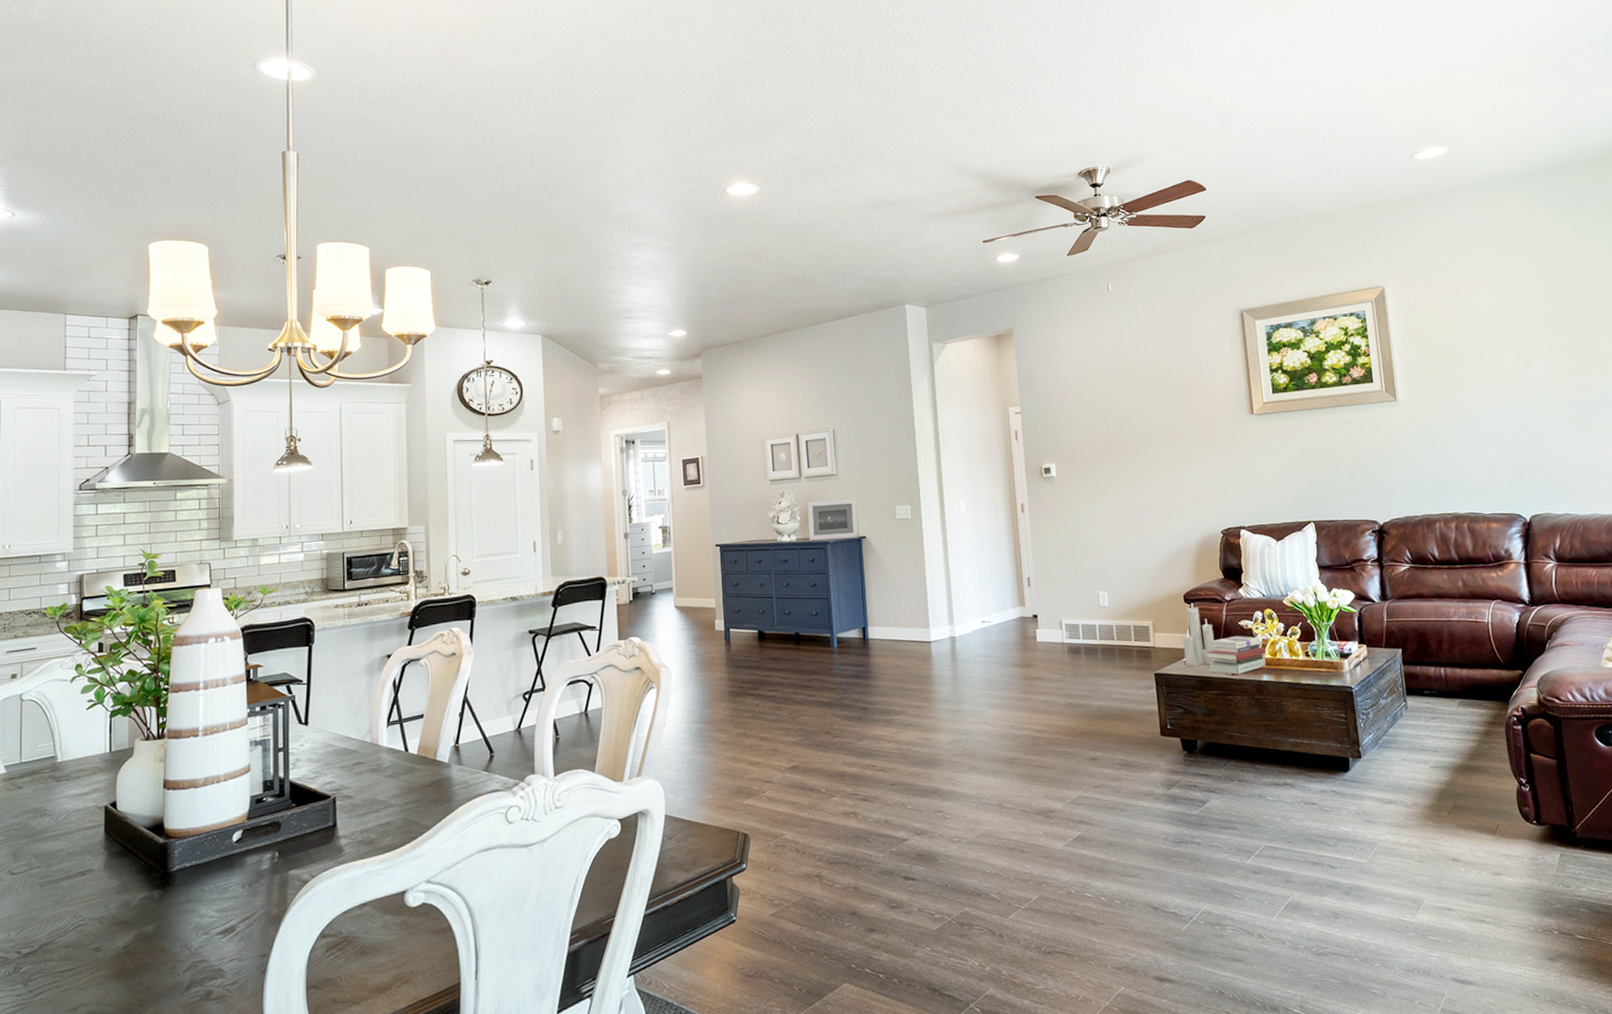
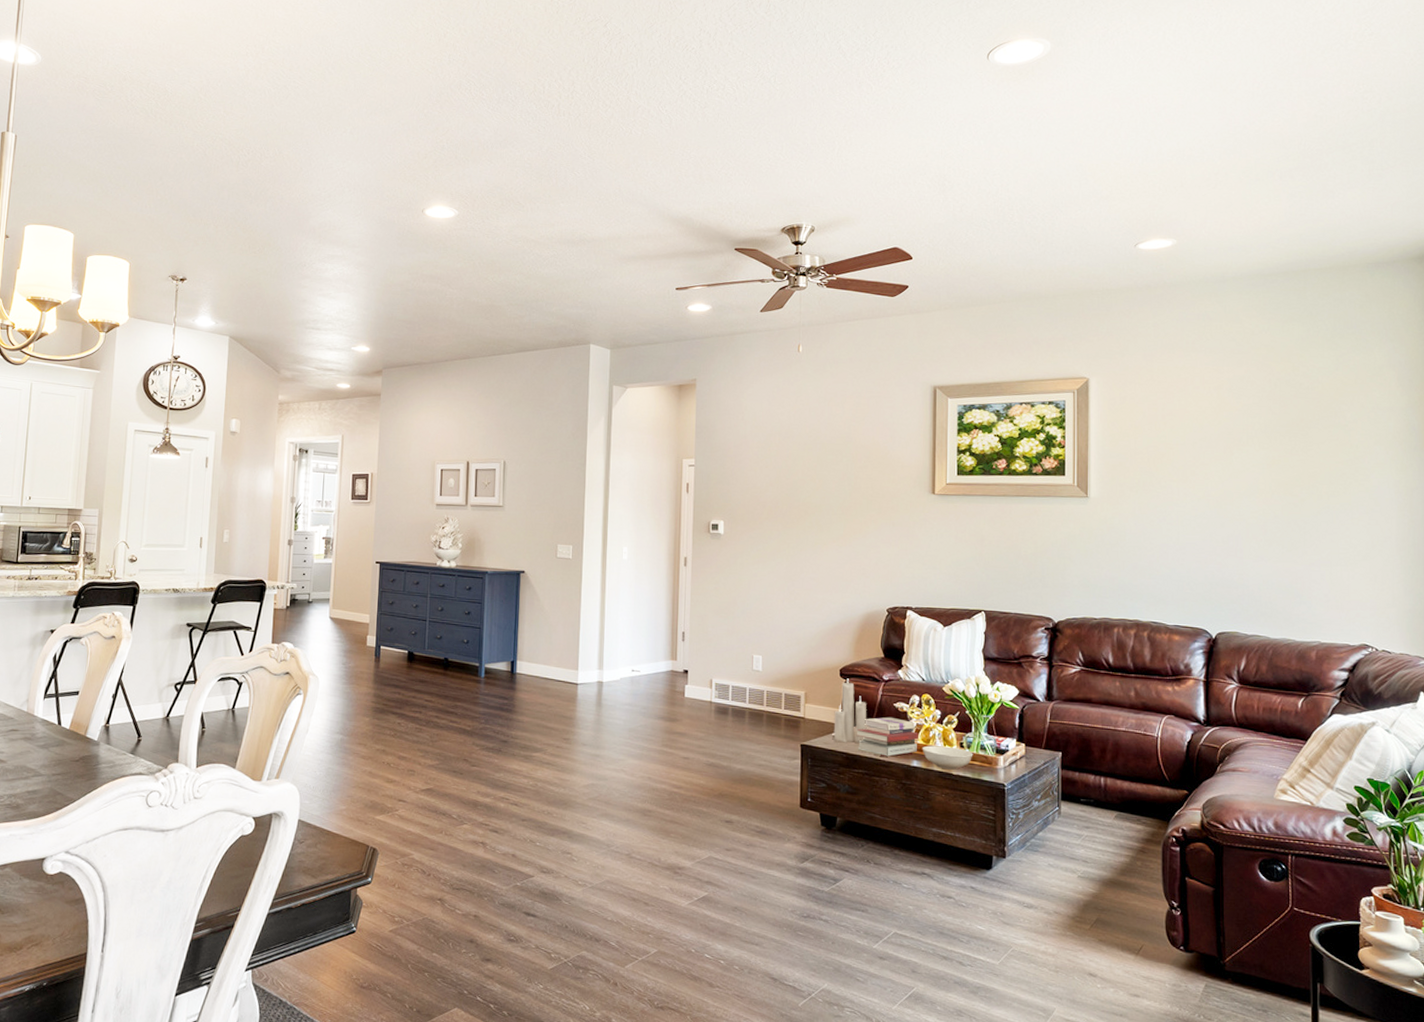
picture frame: present [807,498,859,541] -> none [469,530,519,572]
bowl: none [1270,657,1319,680] -> present [922,745,973,770]

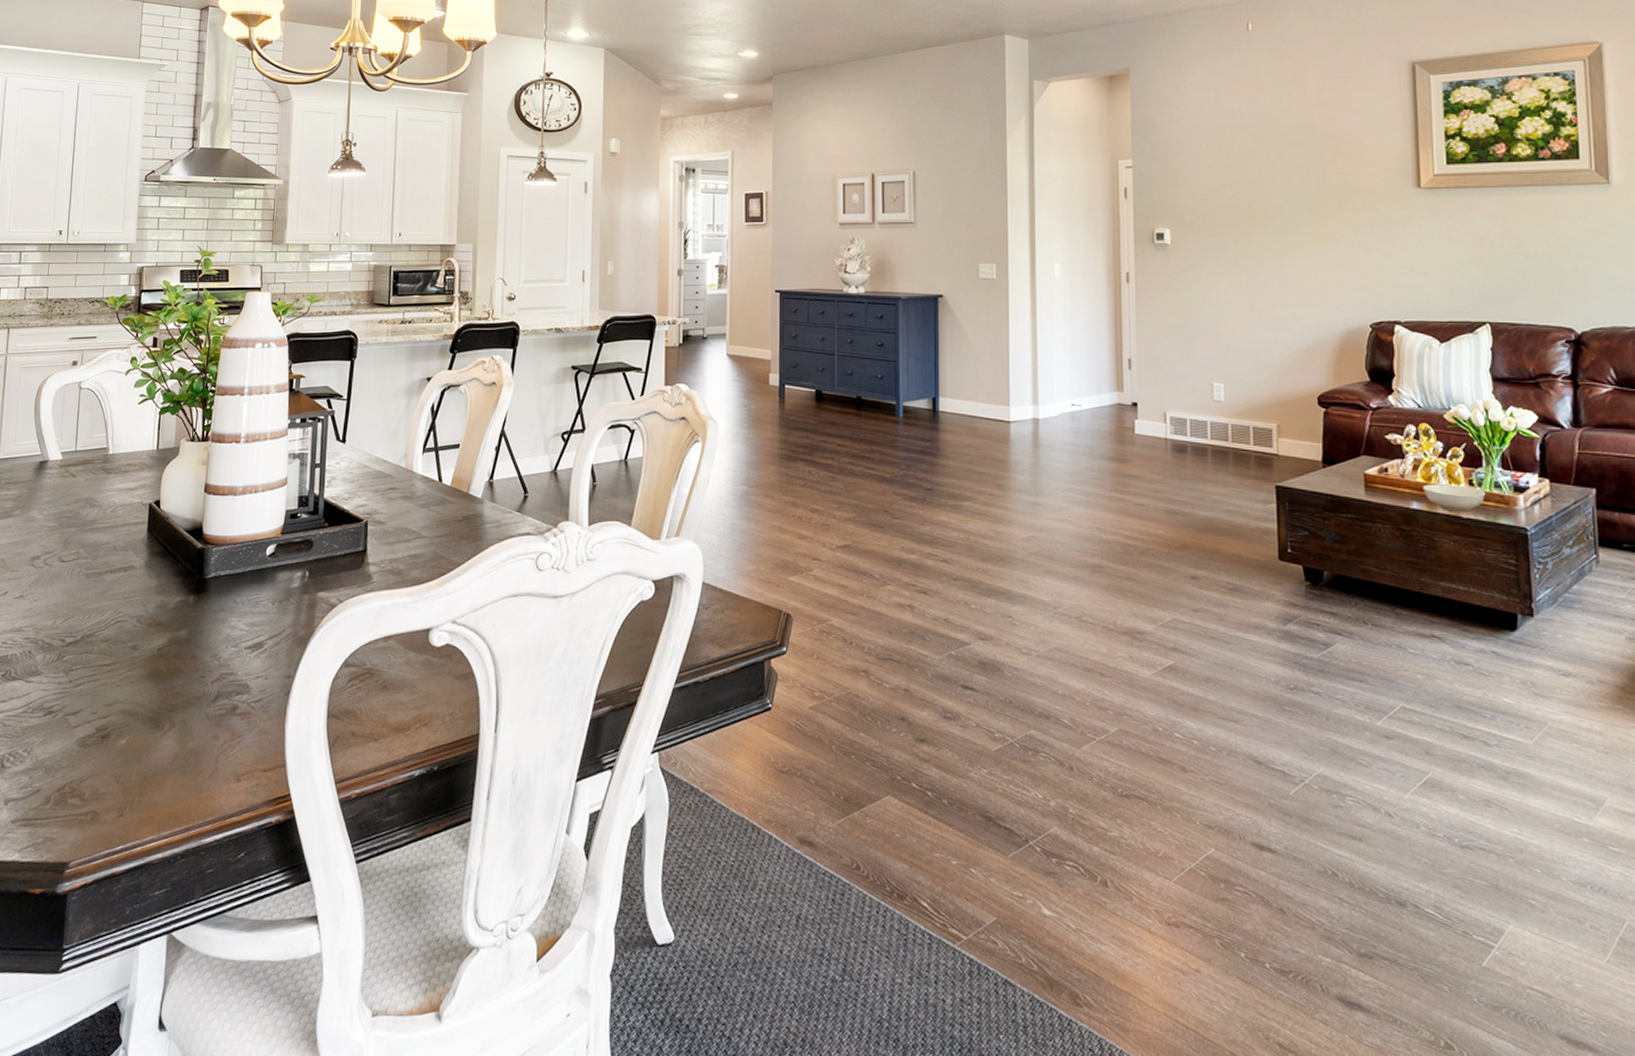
candle: present [833,678,867,745] -> none [1313,407,1354,485]
books: present [856,717,918,757] -> none [1341,451,1417,499]

